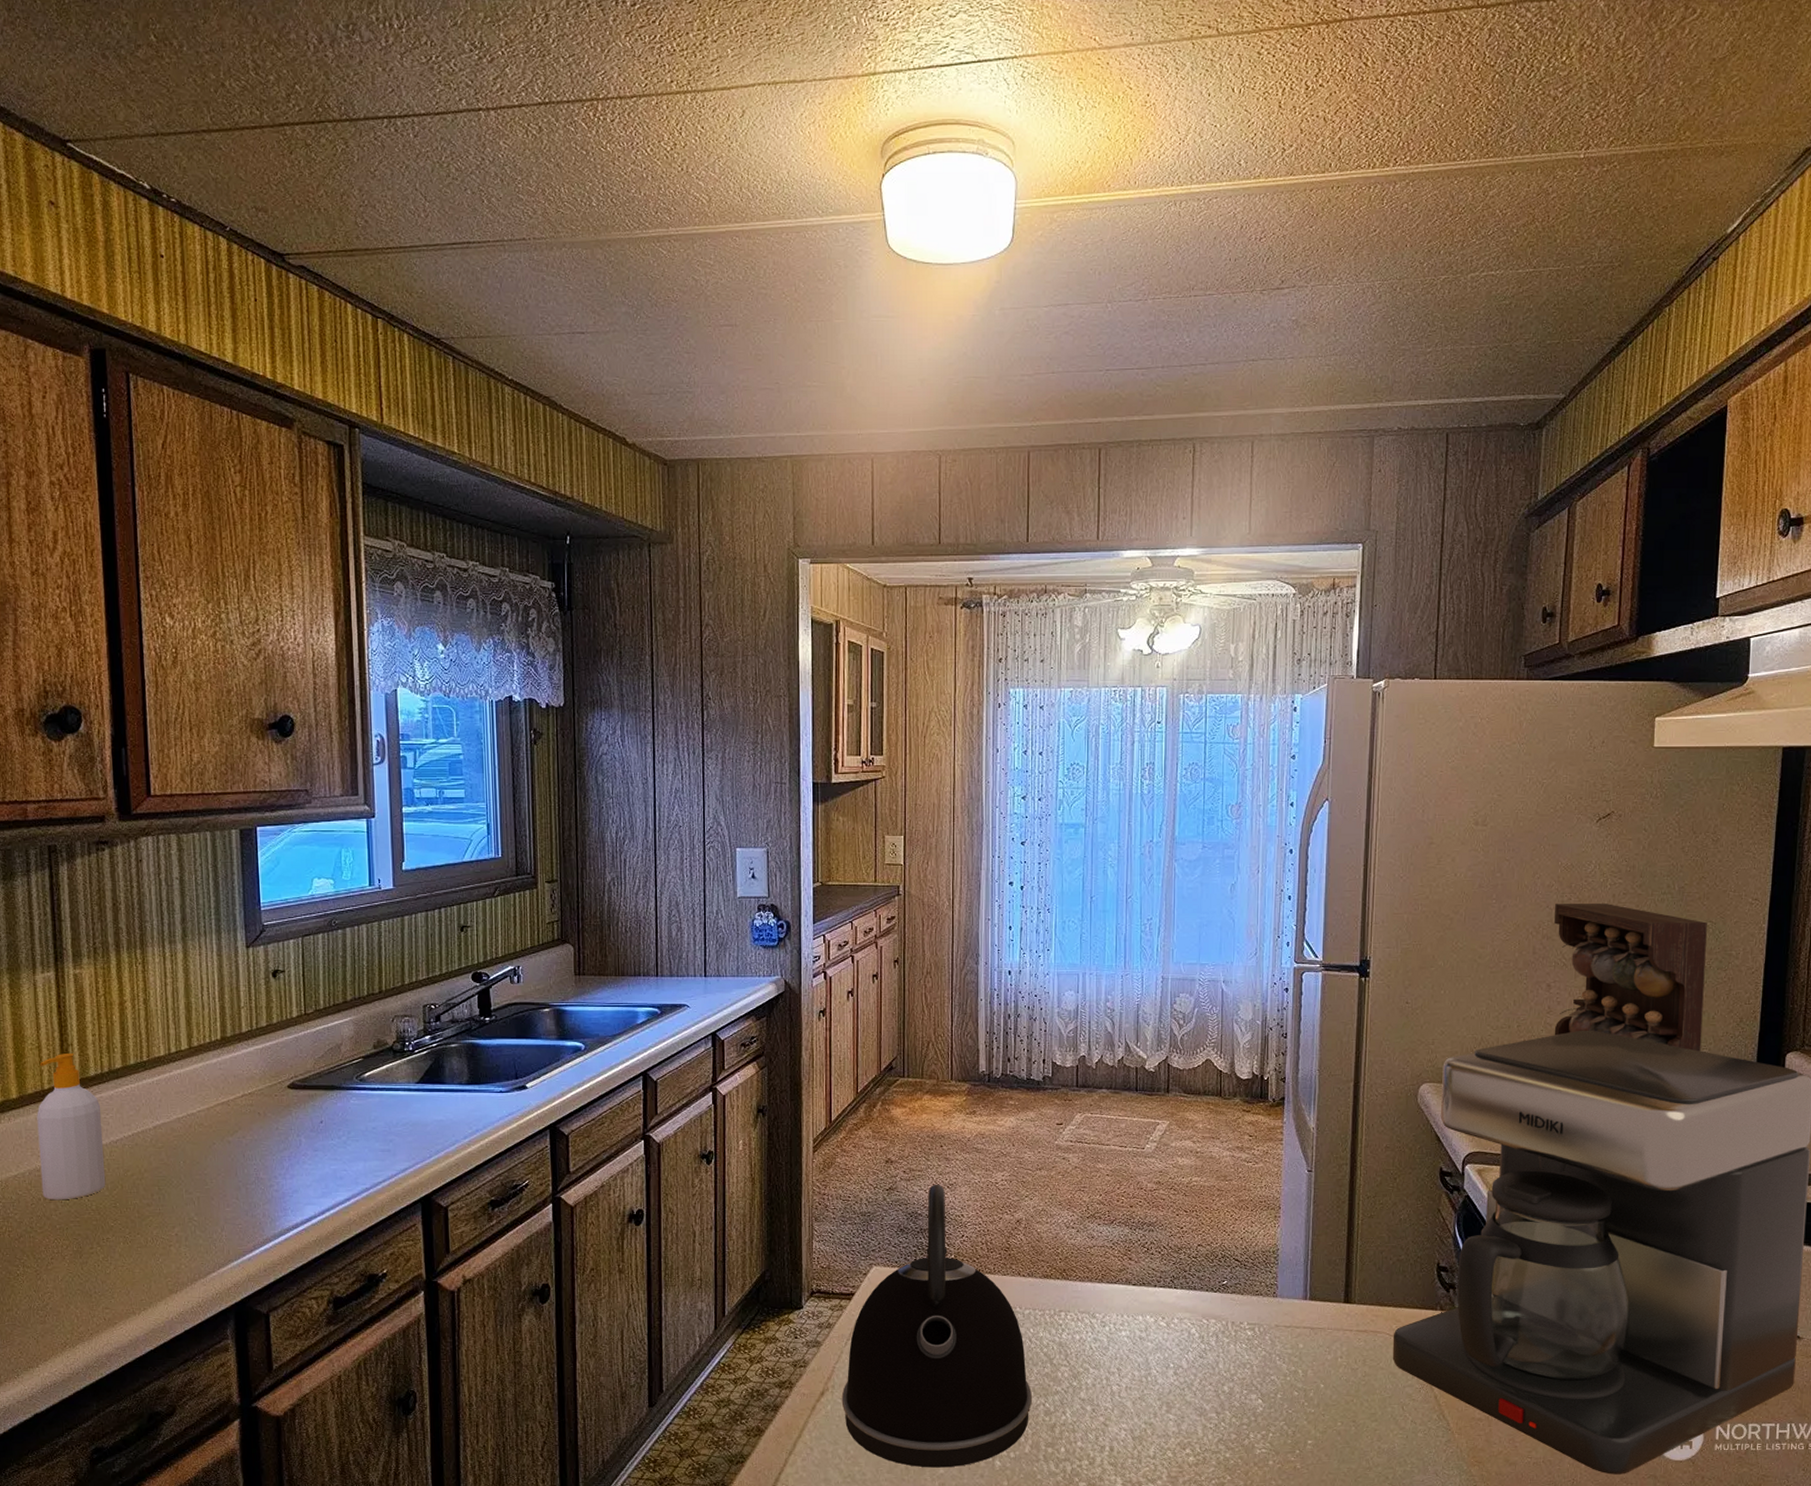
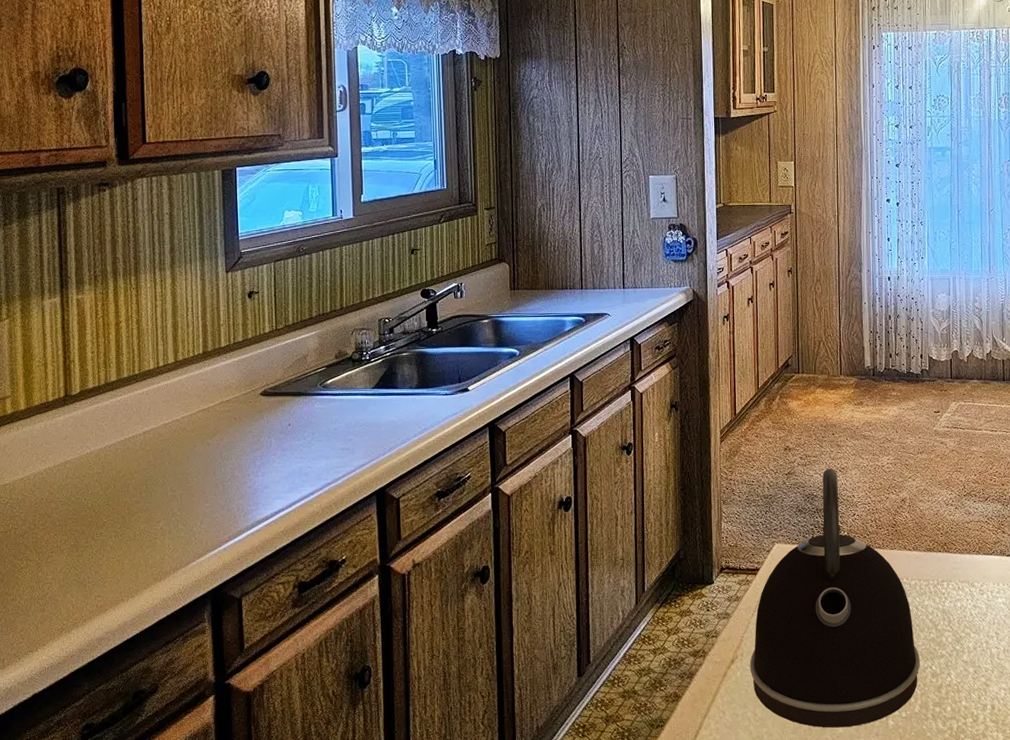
soap bottle: present [37,1052,106,1201] -> none [42,368,101,500]

